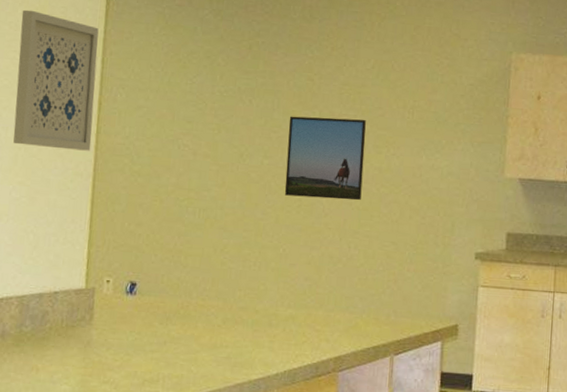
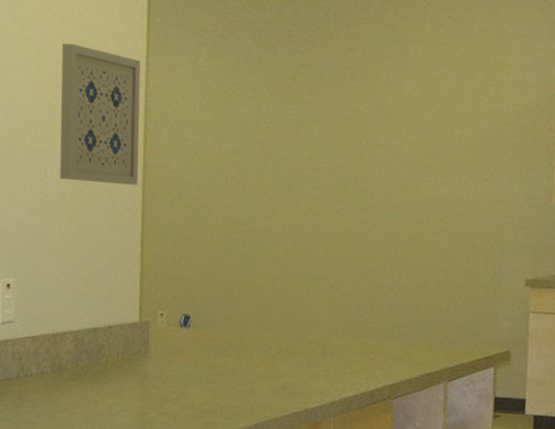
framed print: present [284,116,366,201] -> none [334,146,414,230]

